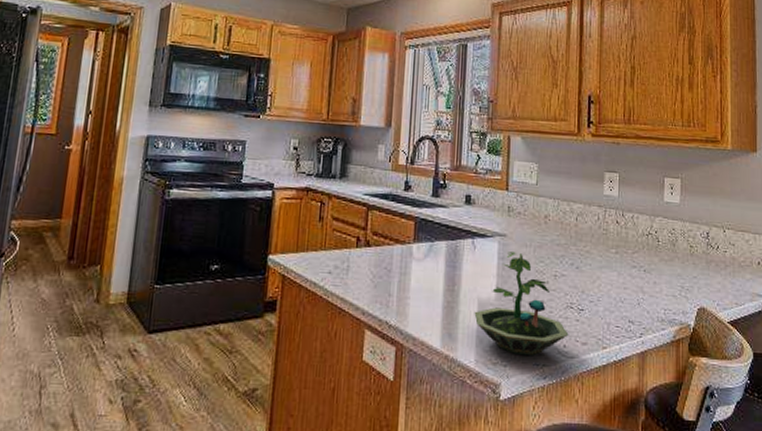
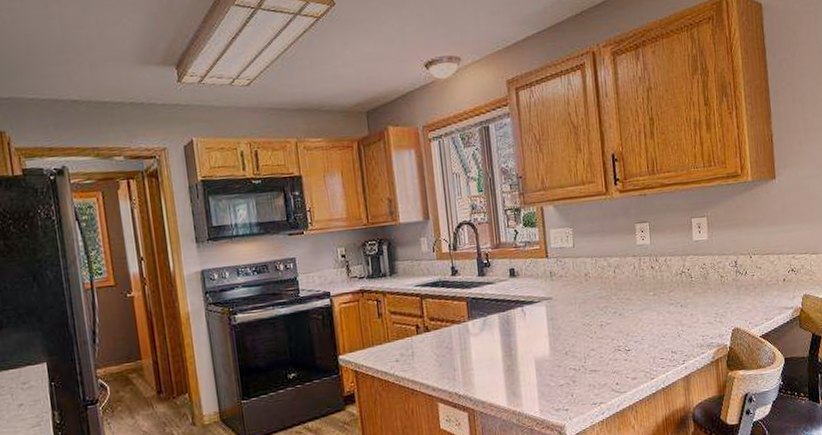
terrarium: present [474,252,569,356] -> none [533,311,620,399]

